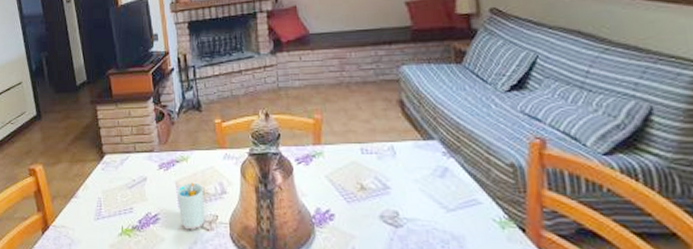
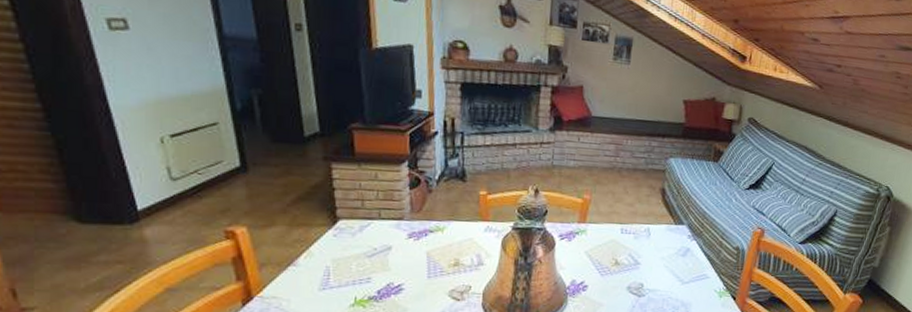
cup: present [177,182,205,230] -> none [427,253,458,300]

